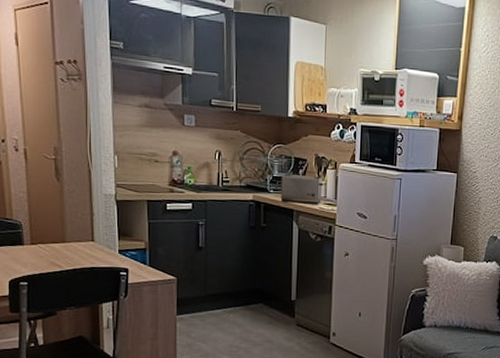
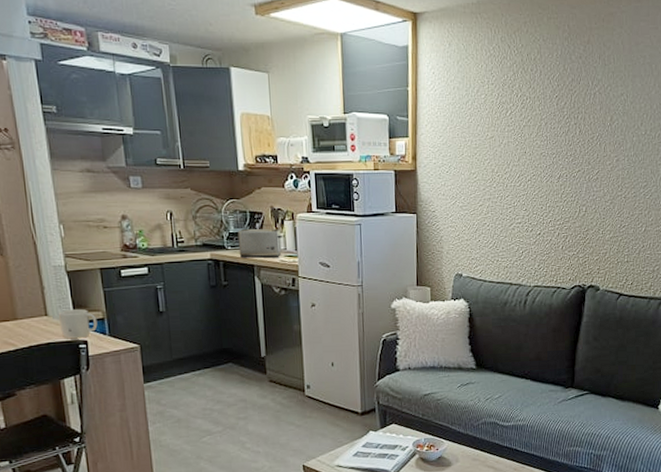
mug: none [103,237,140,266] -> present [58,309,98,339]

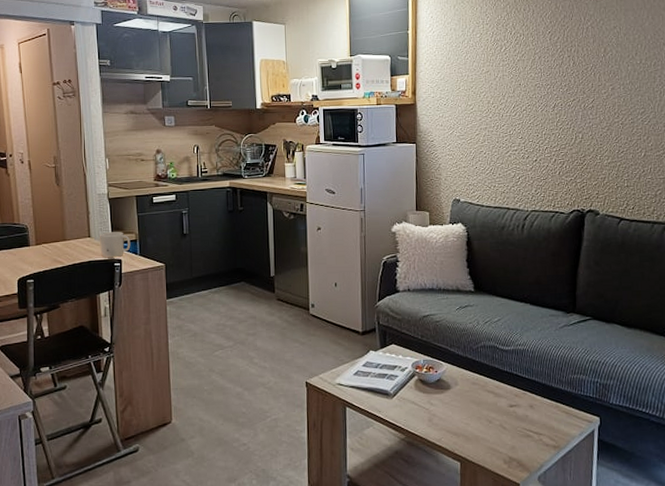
toaster: present [237,228,282,259] -> none [254,159,293,186]

